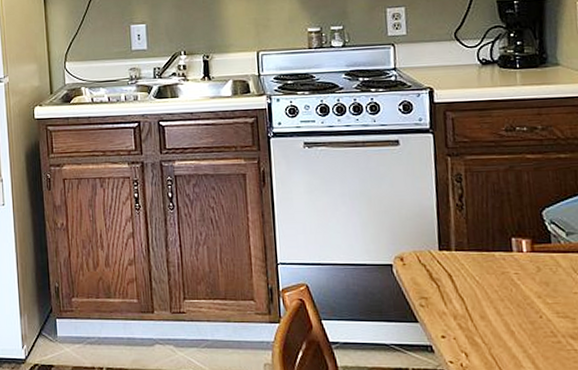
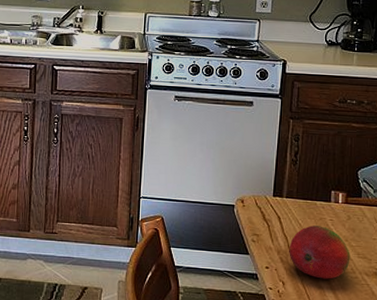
fruit: none [467,282,548,346] -> present [289,225,350,279]

